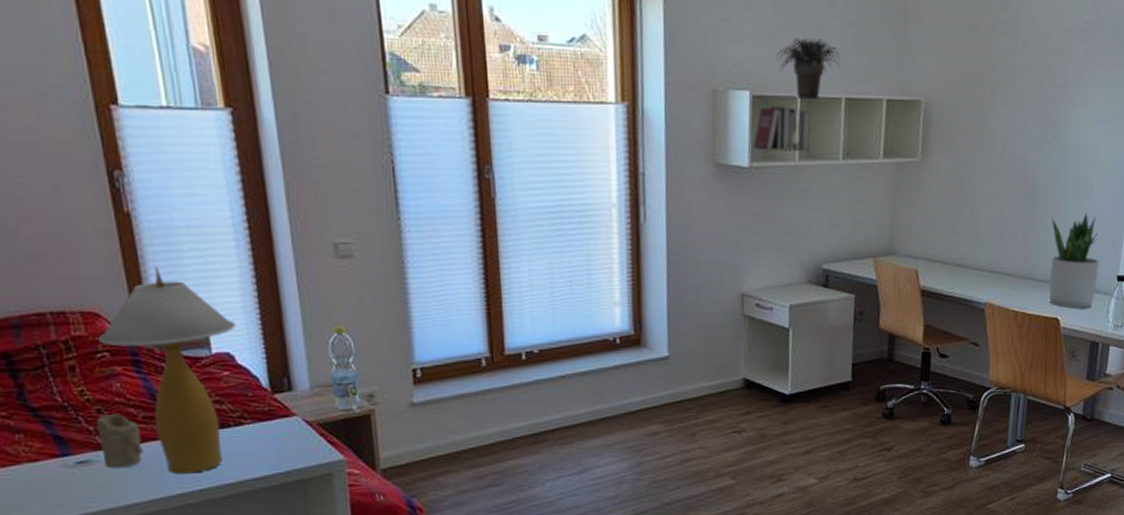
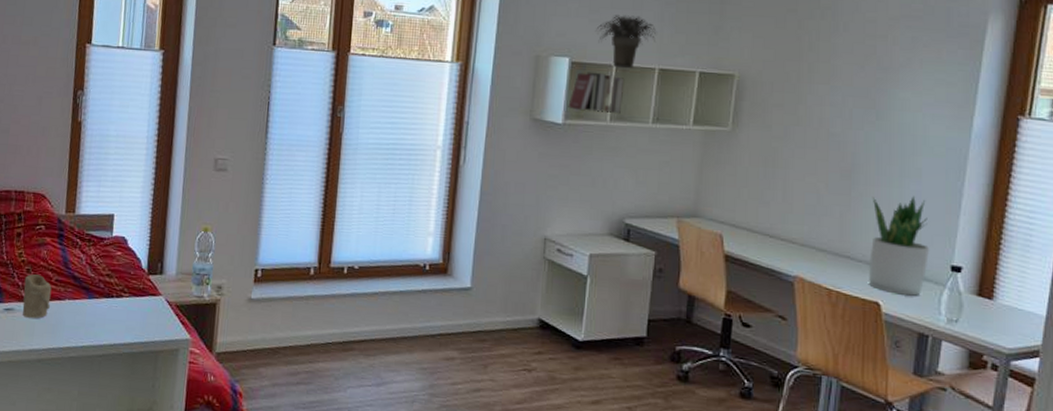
table lamp: present [99,266,236,475] -> none [40,164,134,332]

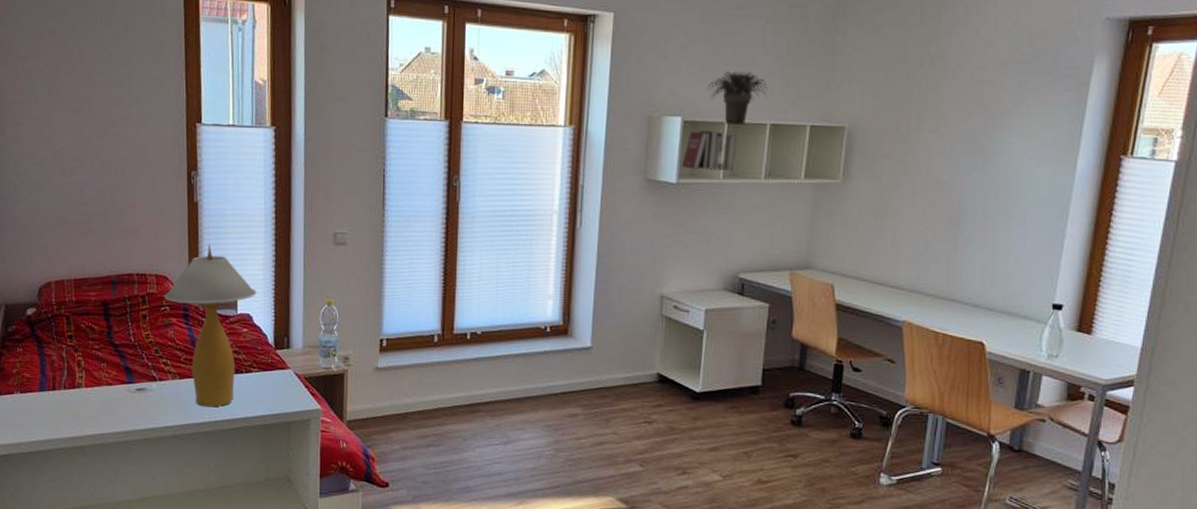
candle: present [22,274,52,319] -> none [153,354,181,398]
table lamp: none [40,164,134,332] -> present [164,244,257,407]
planter: present [869,195,930,296] -> none [974,238,1033,334]

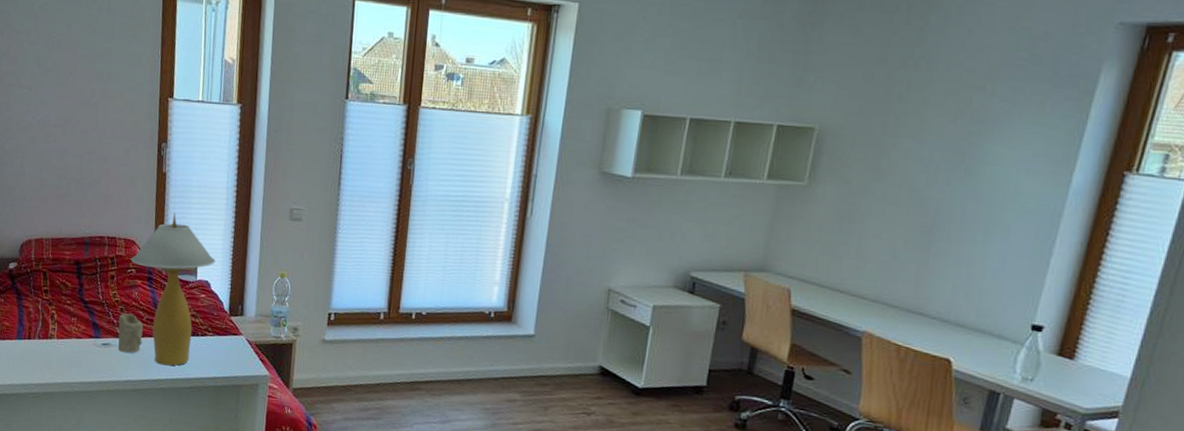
candle: none [153,354,181,398] -> present [117,313,144,354]
books: present [681,130,737,171] -> none [638,125,698,167]
potted plant: present [707,71,768,125] -> none [671,66,735,121]

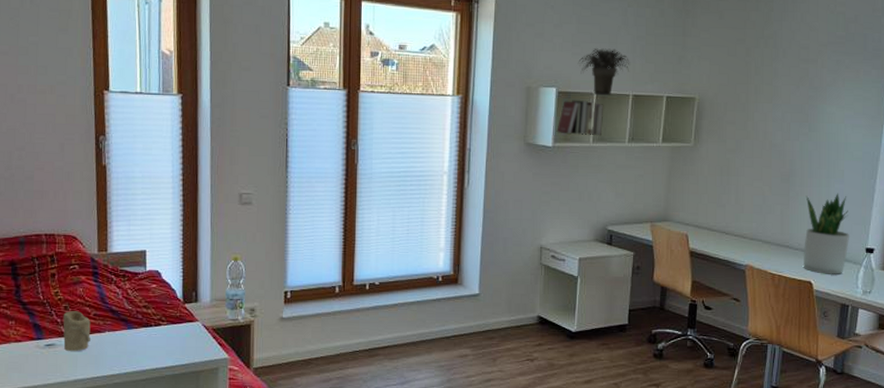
table lamp: present [131,213,216,366] -> none [73,205,165,360]
books: none [638,125,698,167] -> present [556,100,604,136]
potted plant: none [671,66,735,121] -> present [578,48,630,96]
planter: none [941,253,1011,354] -> present [804,193,850,274]

